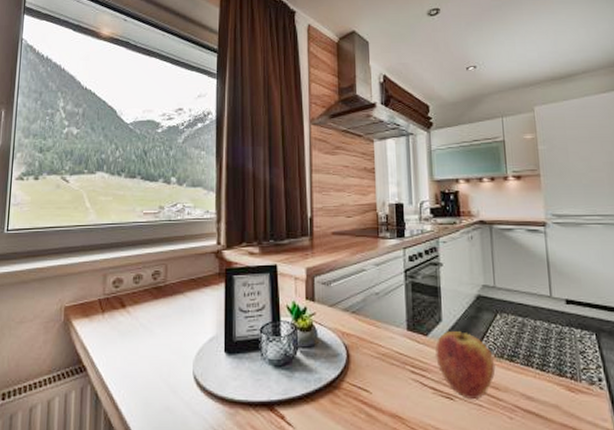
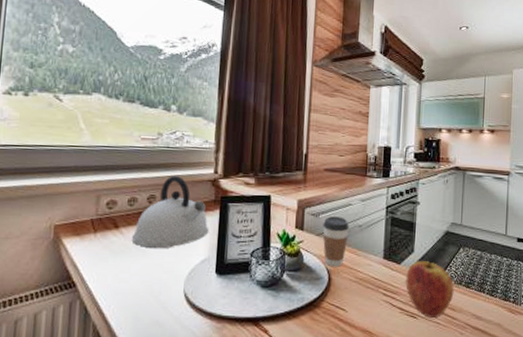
kettle: none [138,250,215,328] -> present [131,176,209,249]
coffee cup: none [335,284,365,342] -> present [322,216,349,267]

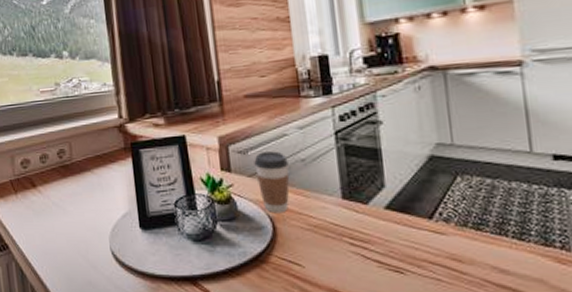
kettle: present [131,176,209,249] -> none [50,126,125,206]
apple: present [406,261,455,318] -> none [378,198,457,272]

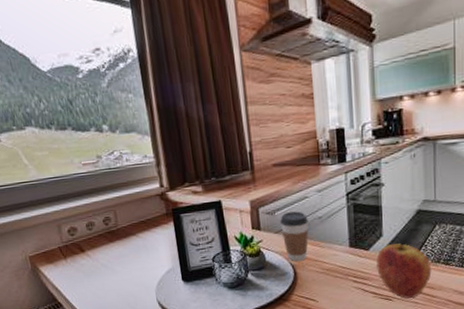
apple: none [378,198,457,272] -> present [376,243,432,298]

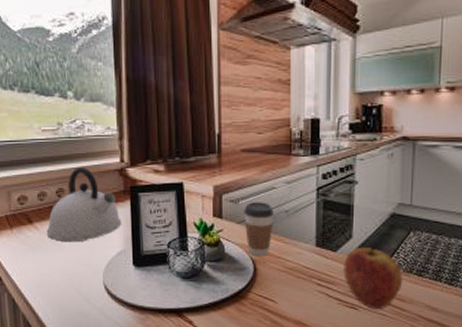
kettle: none [98,195,168,266] -> present [46,167,122,243]

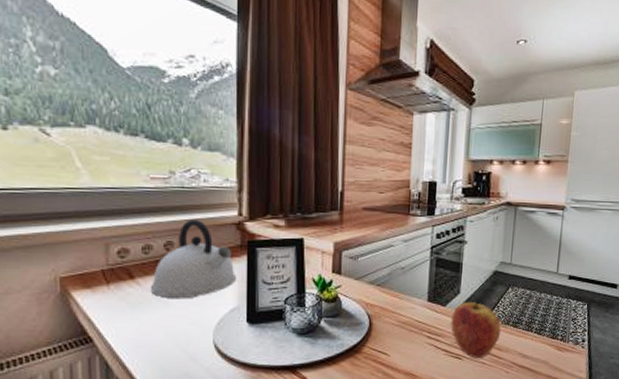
coffee cup: present [244,202,274,257] -> none [362,259,391,312]

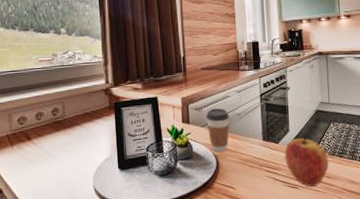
kettle: present [150,219,237,299] -> none [43,89,108,154]
coffee cup: none [362,259,391,312] -> present [206,108,230,153]

